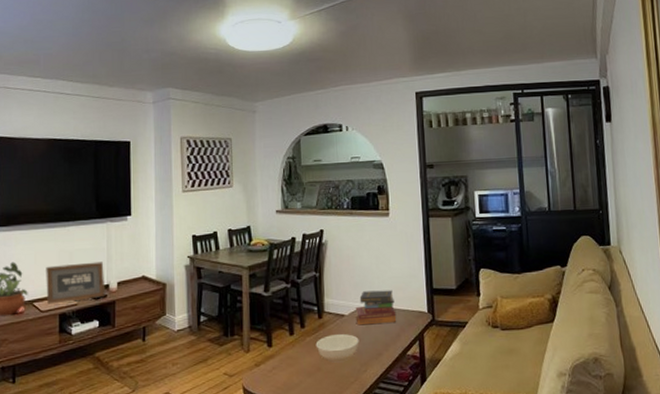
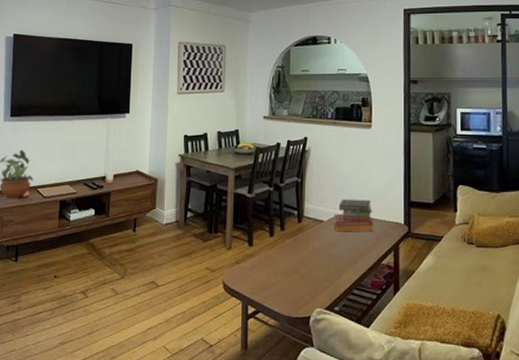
picture frame: present [46,261,106,305] -> none [49,154,102,191]
bowl: present [315,334,359,363] -> none [294,239,336,266]

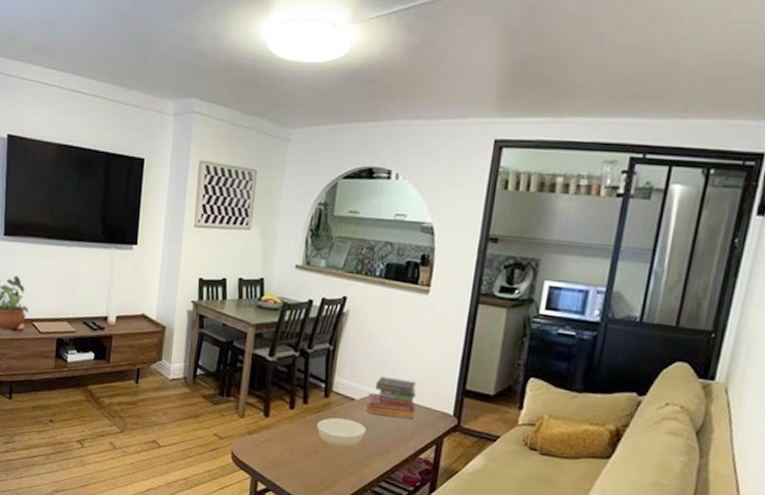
bowl: none [294,239,336,266] -> present [316,417,367,450]

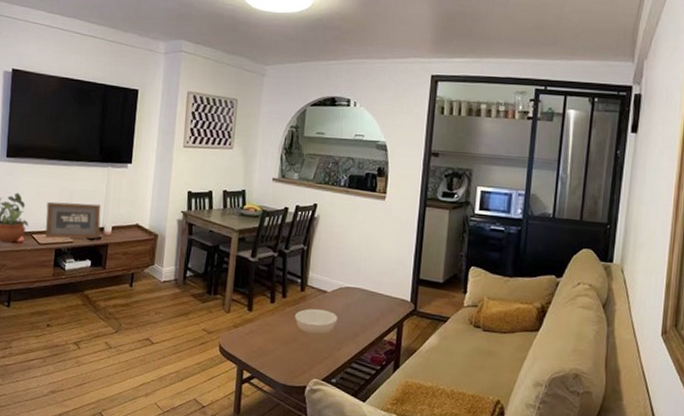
picture frame: none [46,286,105,330] -> present [45,201,101,239]
books: present [367,377,416,419] -> none [338,271,379,306]

